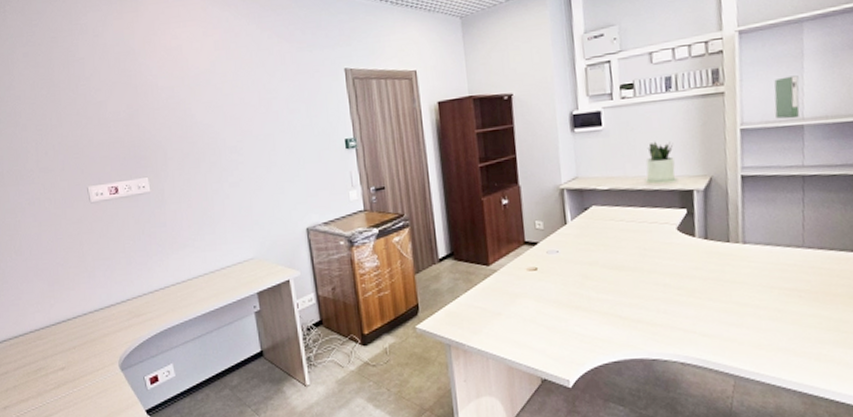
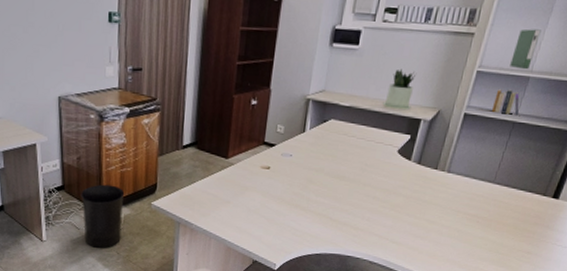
waste bin: none [340,312,389,386] -> present [81,184,125,248]
books: none [770,141,806,170] -> present [491,88,520,115]

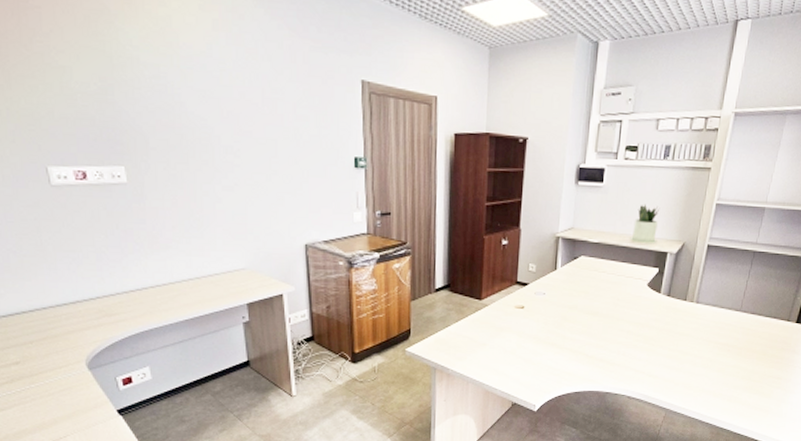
waste bin: present [81,184,125,248] -> none [331,333,378,400]
books: present [491,88,520,115] -> none [732,219,759,245]
binder: present [510,29,541,70] -> none [746,162,772,201]

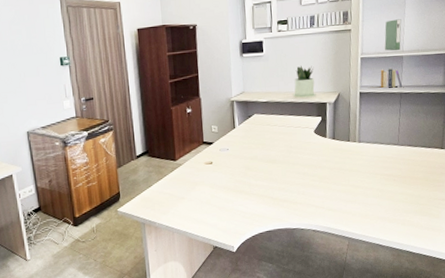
books: none [732,219,759,245] -> present [380,67,403,89]
binder: none [746,162,772,201] -> present [384,19,402,51]

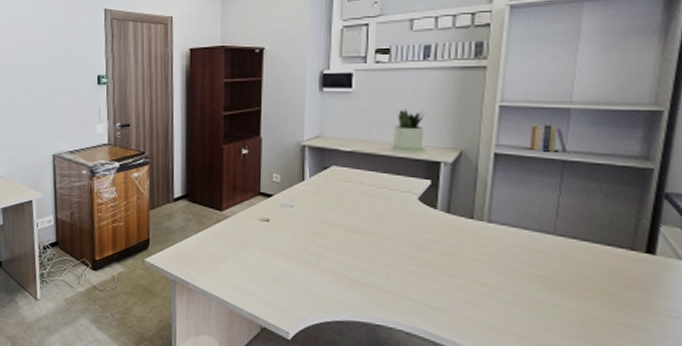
binder: present [384,19,402,51] -> none [540,56,571,101]

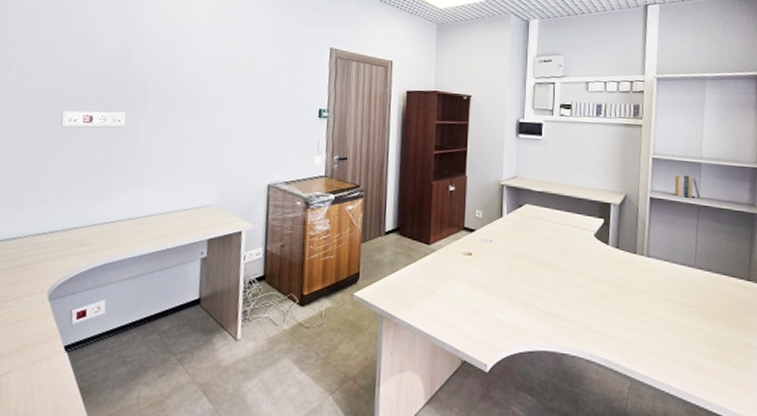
planter: present [390,108,426,153] -> none [572,156,599,195]

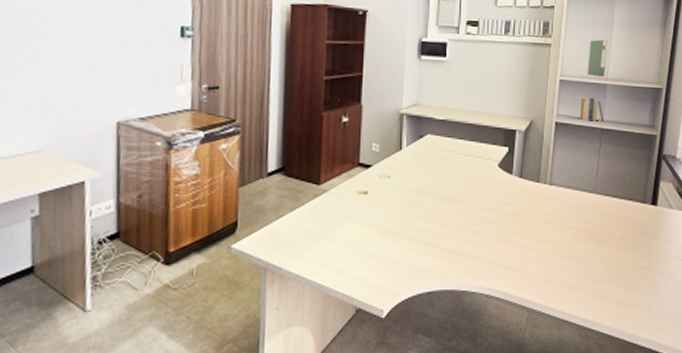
binder: none [680,121,700,157] -> present [587,39,608,78]

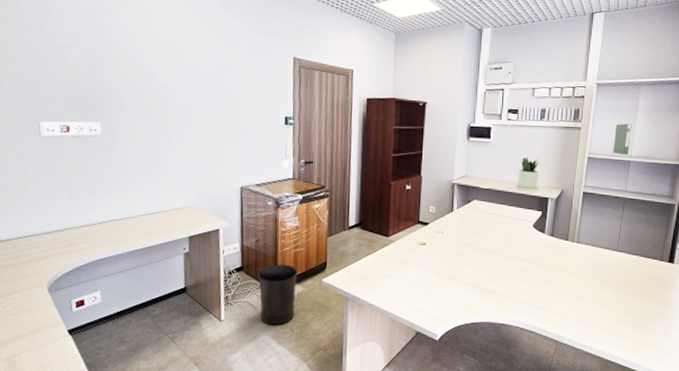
waste bin: none [141,227,198,313] -> present [258,264,298,326]
planter: none [477,79,505,122] -> present [515,157,539,191]
books: present [579,96,605,122] -> none [604,170,627,192]

